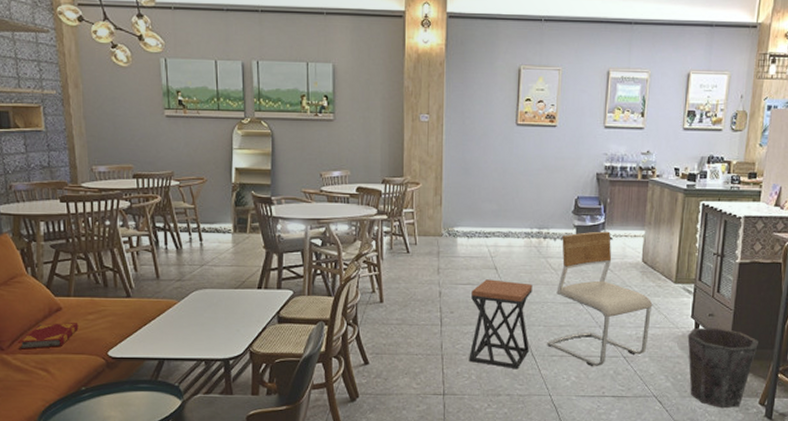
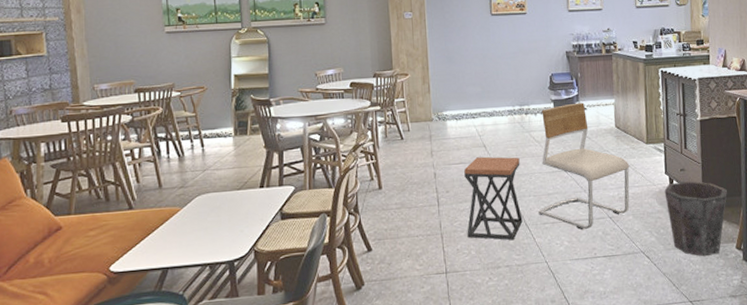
hardback book: present [17,323,79,350] -> none [14,241,79,275]

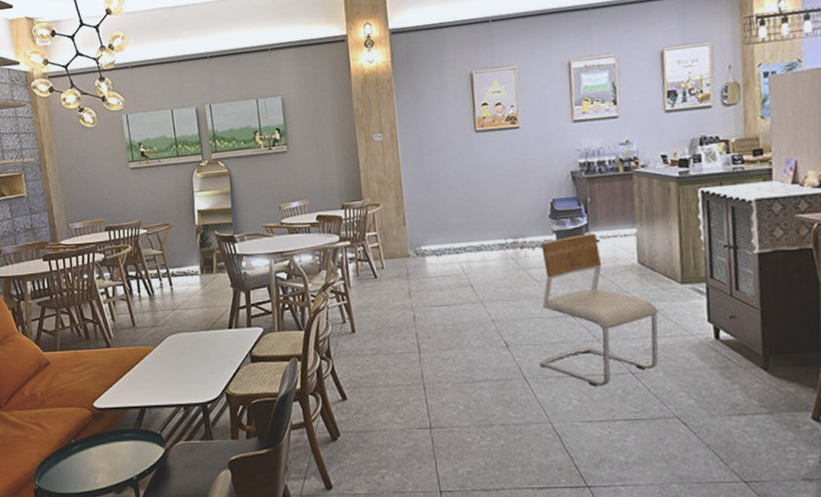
stool: present [464,156,523,241] -> none [448,298,520,396]
waste bin: present [664,181,727,257] -> none [707,331,799,427]

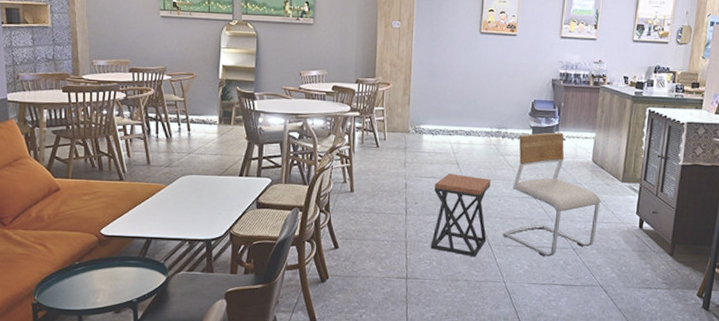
stool: none [448,298,520,396] -> present [430,173,491,257]

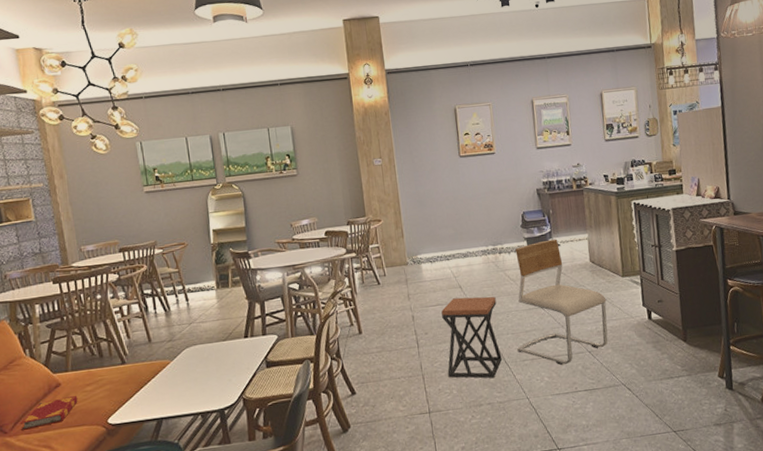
hardback book: none [19,202,75,226] -> present [20,396,78,430]

